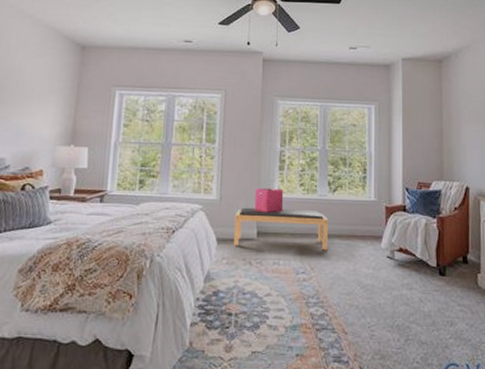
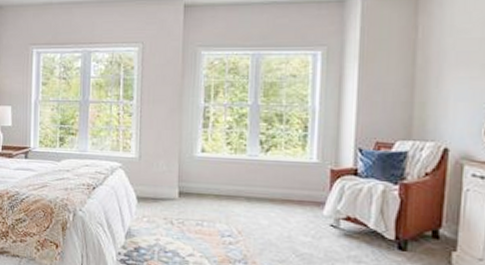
bench: present [233,207,328,251] -> none [154,166,259,215]
storage bin: present [254,188,284,213] -> none [176,146,208,173]

